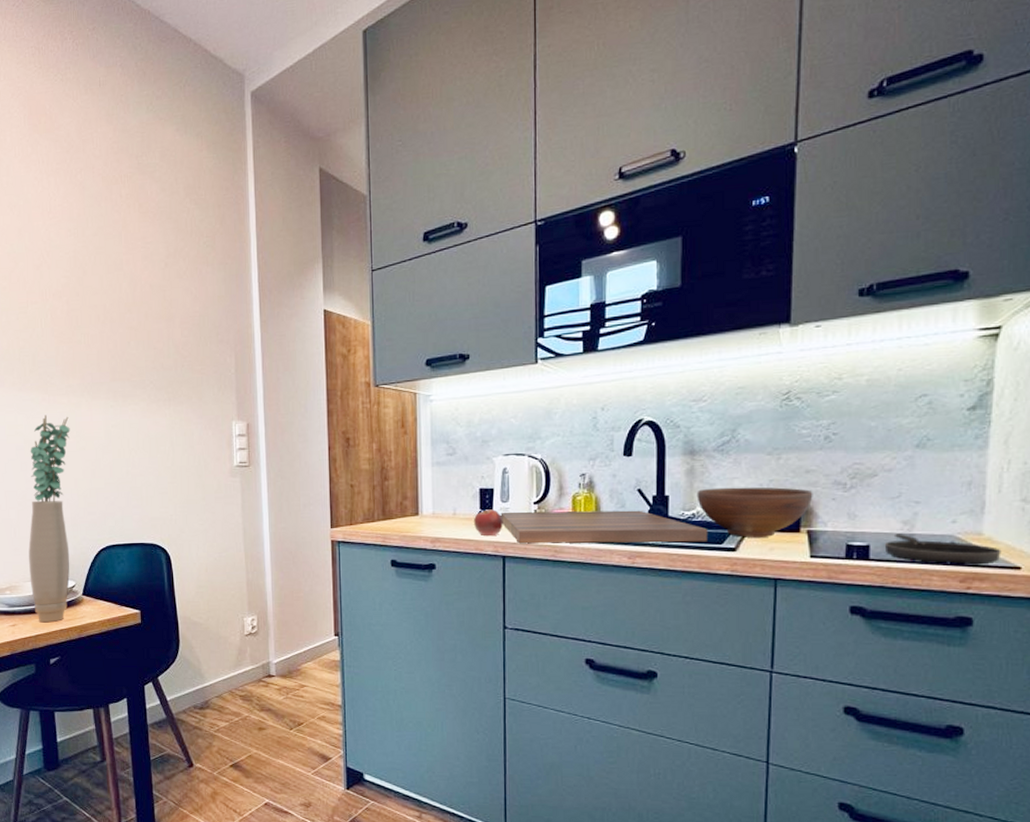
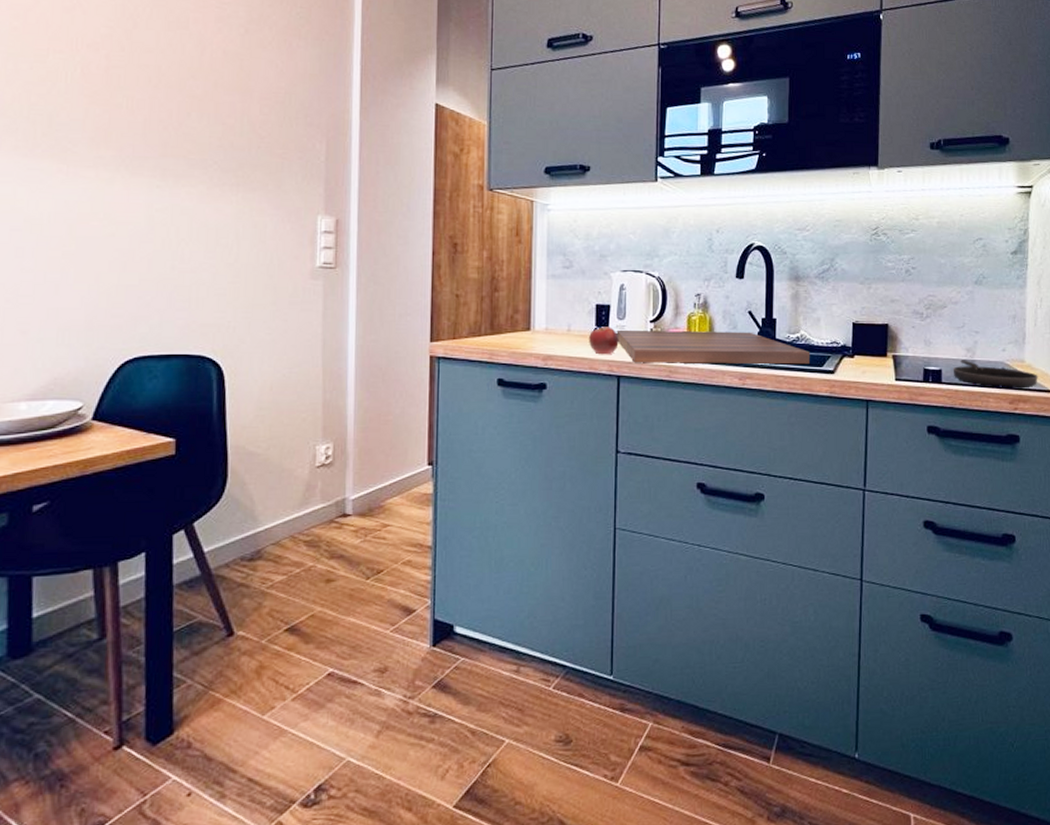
vase: present [28,415,70,623] -> none [12,190,95,457]
bowl: present [696,487,813,538] -> none [801,313,897,361]

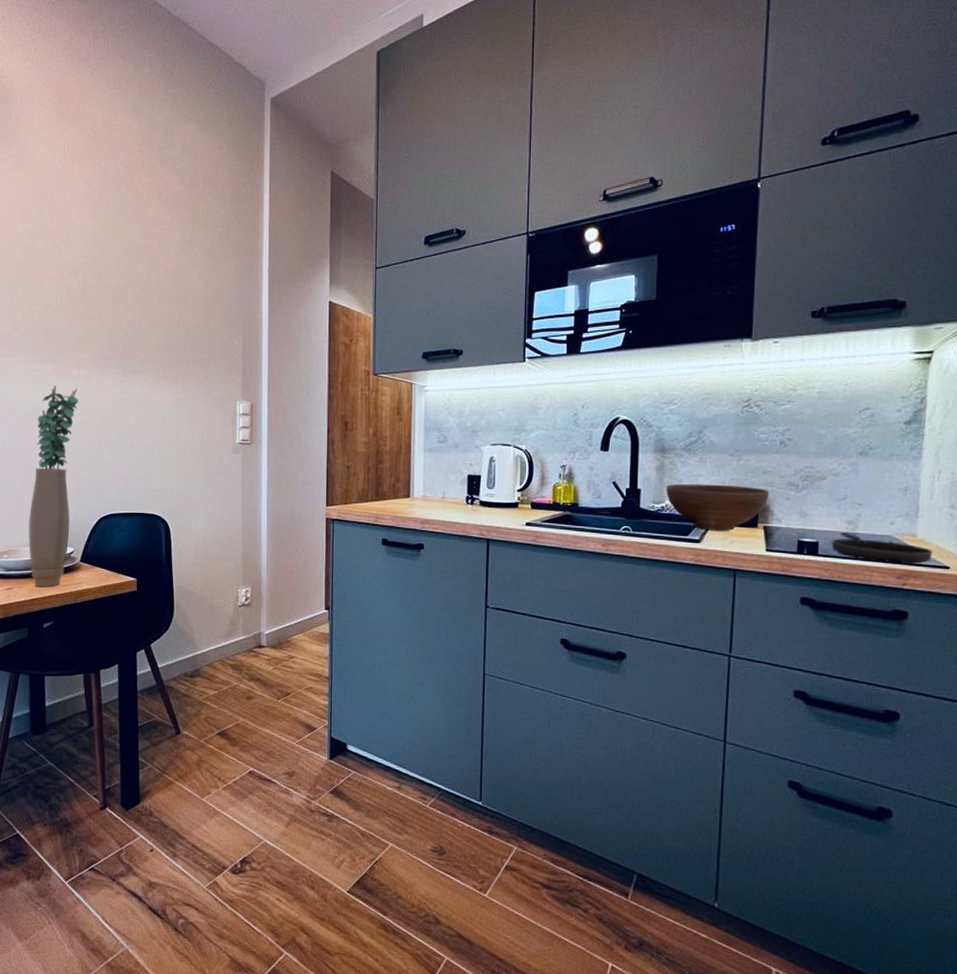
vase: none [12,190,95,457] -> present [28,386,79,588]
fruit: present [589,327,619,355] -> none [461,495,489,520]
cutting board: present [616,331,811,365] -> none [486,499,676,533]
bowl: none [801,313,897,361] -> present [666,483,770,531]

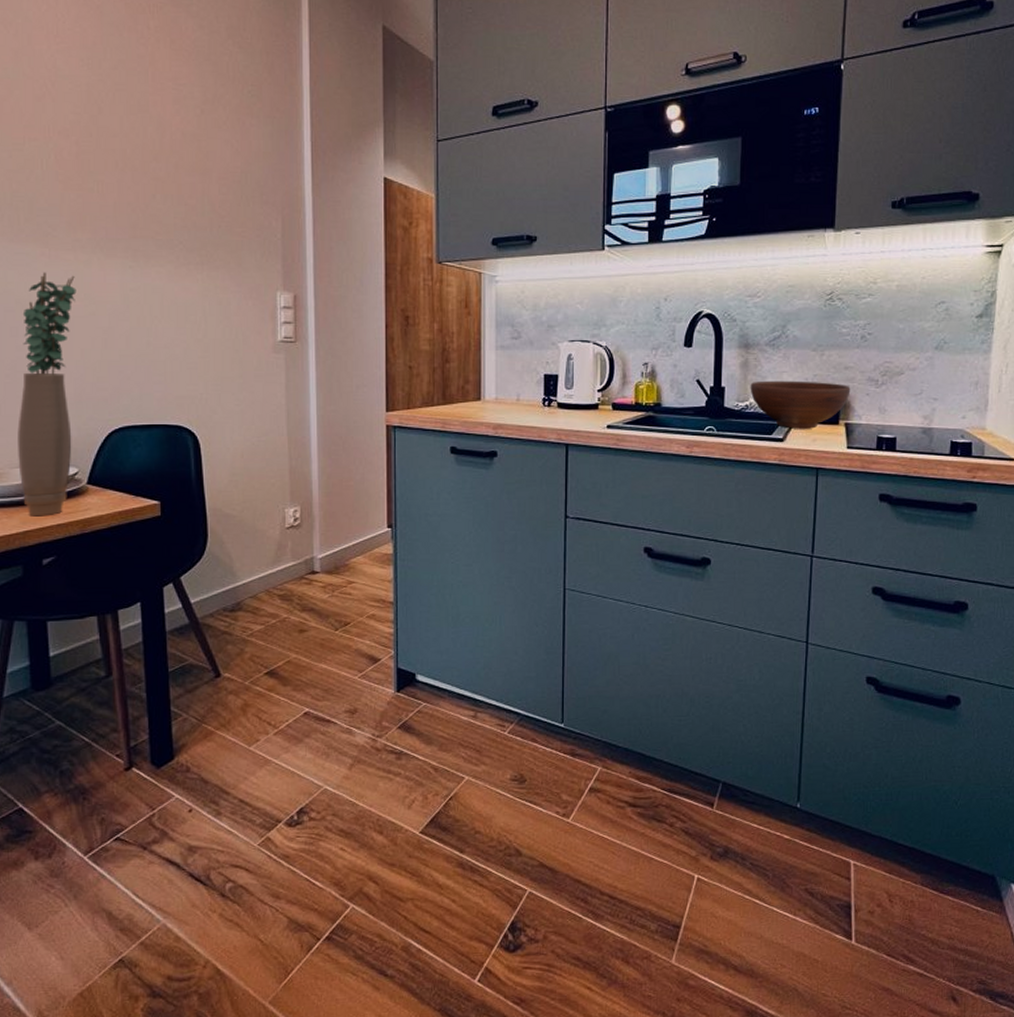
frying pan: present [831,532,933,563] -> none [908,427,1000,455]

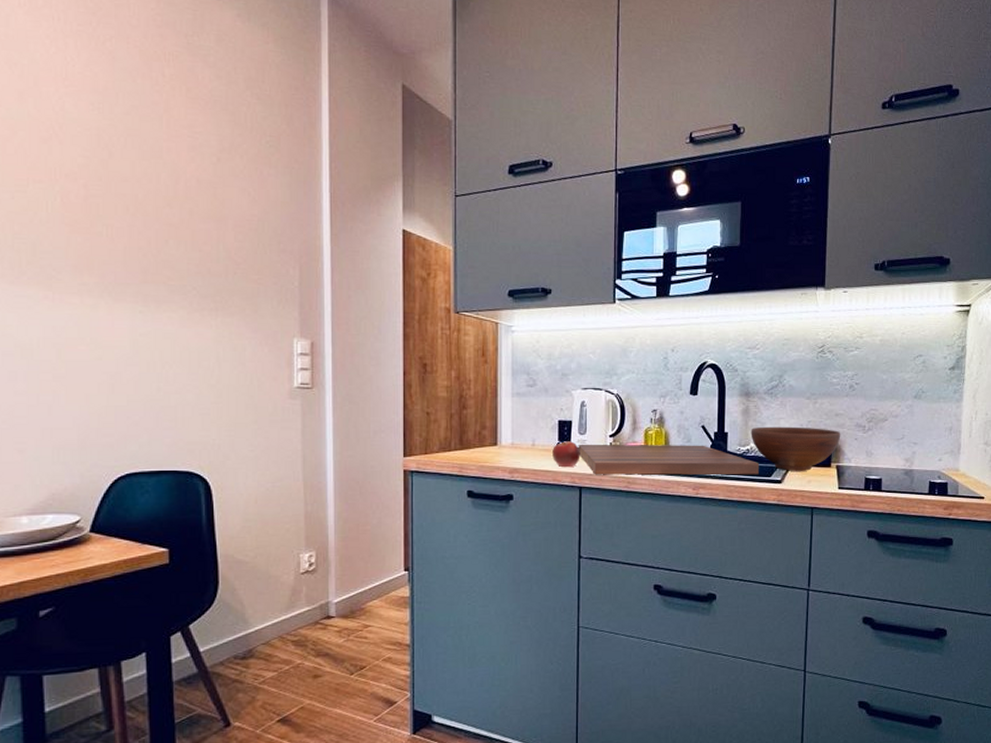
vase: present [17,272,77,517] -> none [14,316,82,567]
fruit: none [538,396,567,424] -> present [552,441,580,468]
cutting board: none [564,400,760,433] -> present [578,445,760,475]

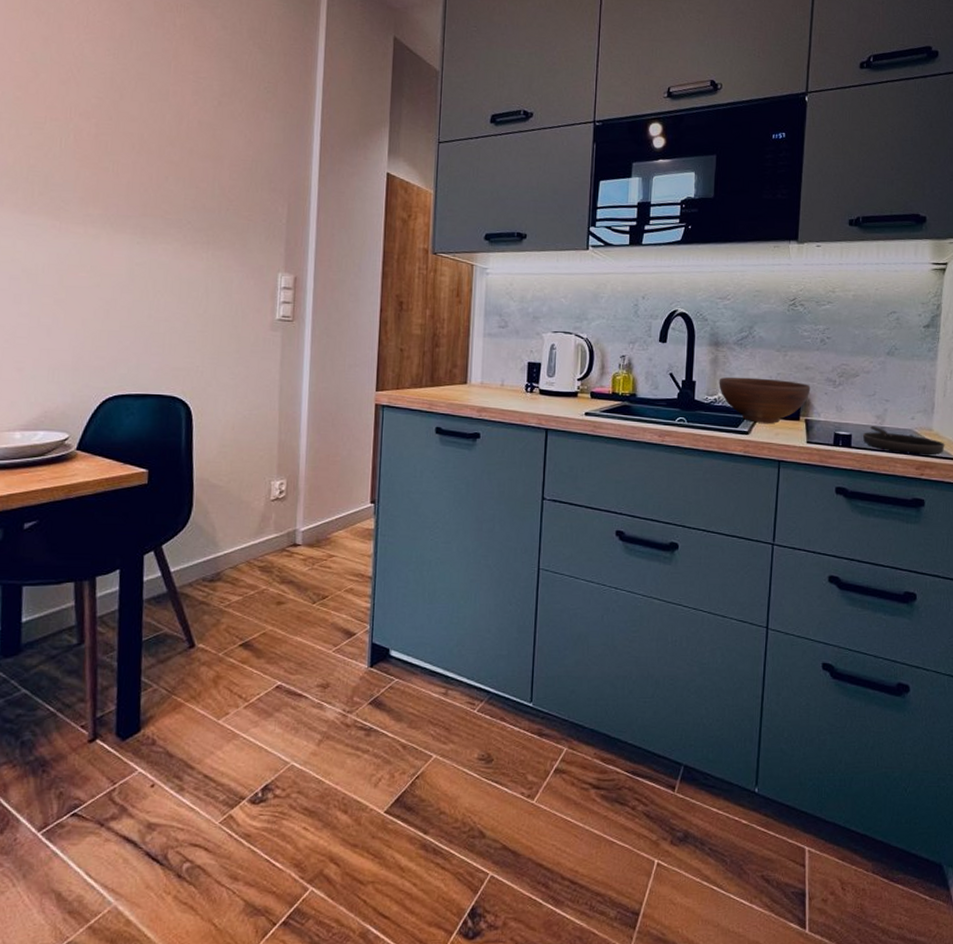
fruit: present [552,441,580,468] -> none [520,383,548,409]
cutting board: present [578,445,760,475] -> none [546,387,727,425]
frying pan: none [892,469,971,495] -> present [862,426,945,455]

